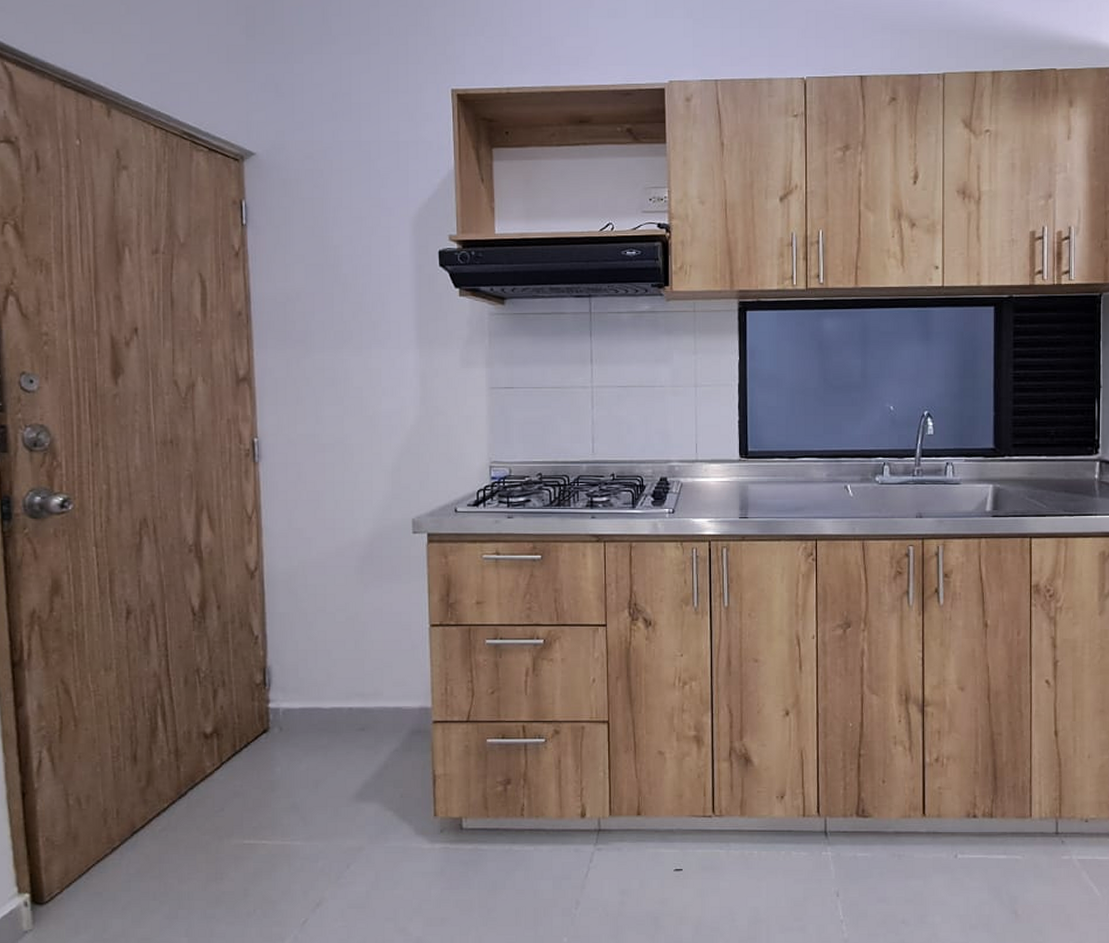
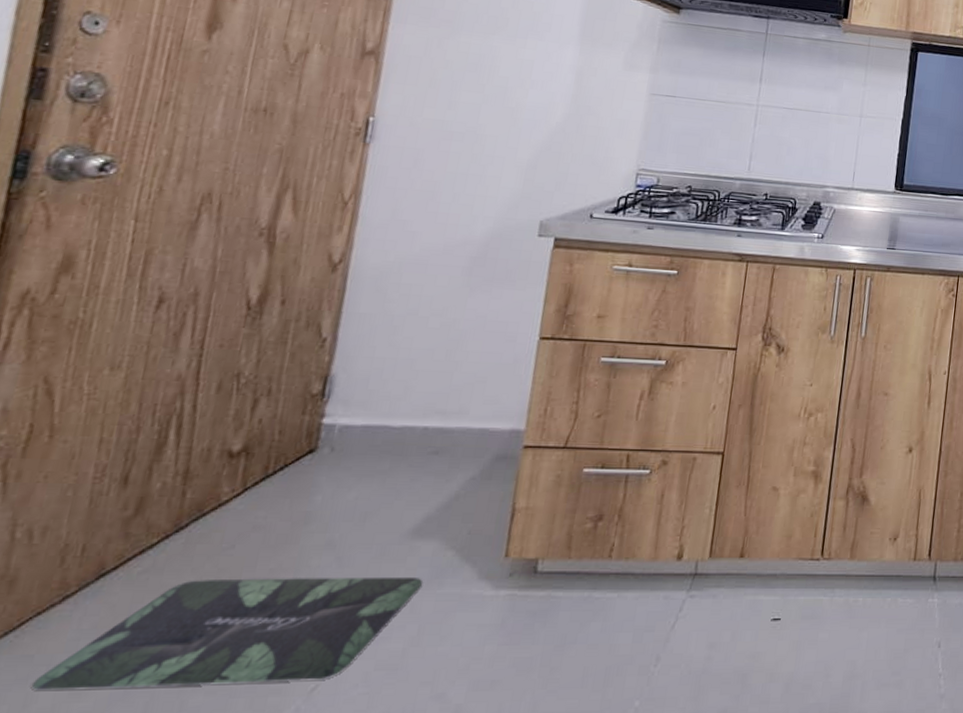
doormat: none [105,834,372,918] -> present [31,578,423,690]

